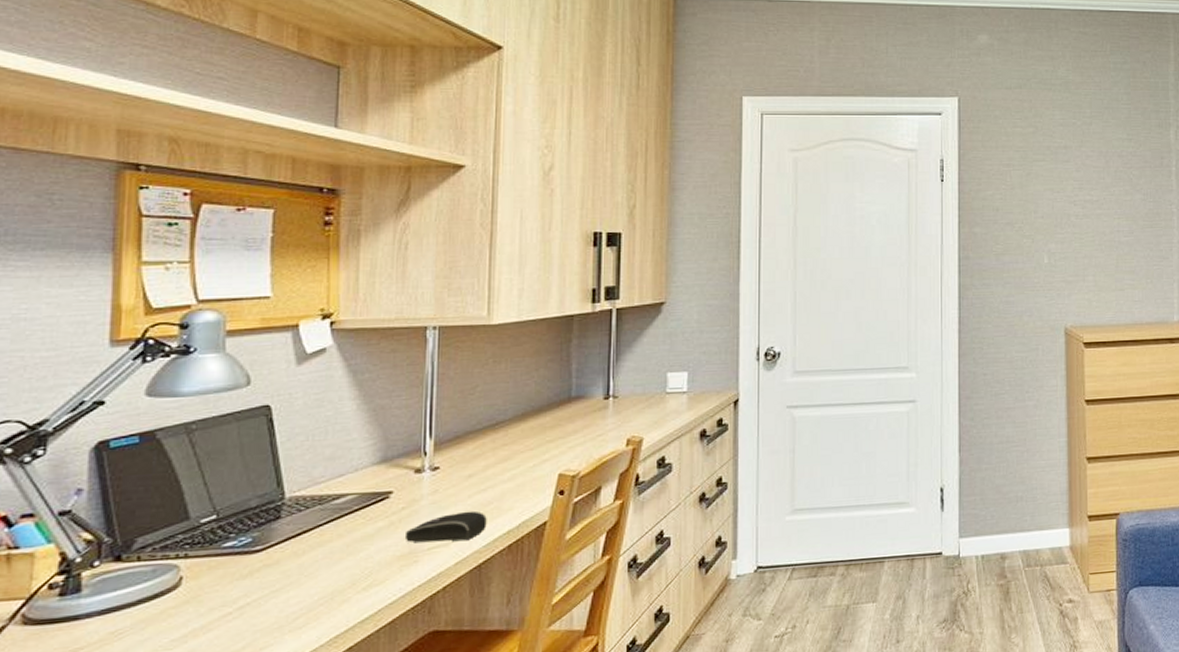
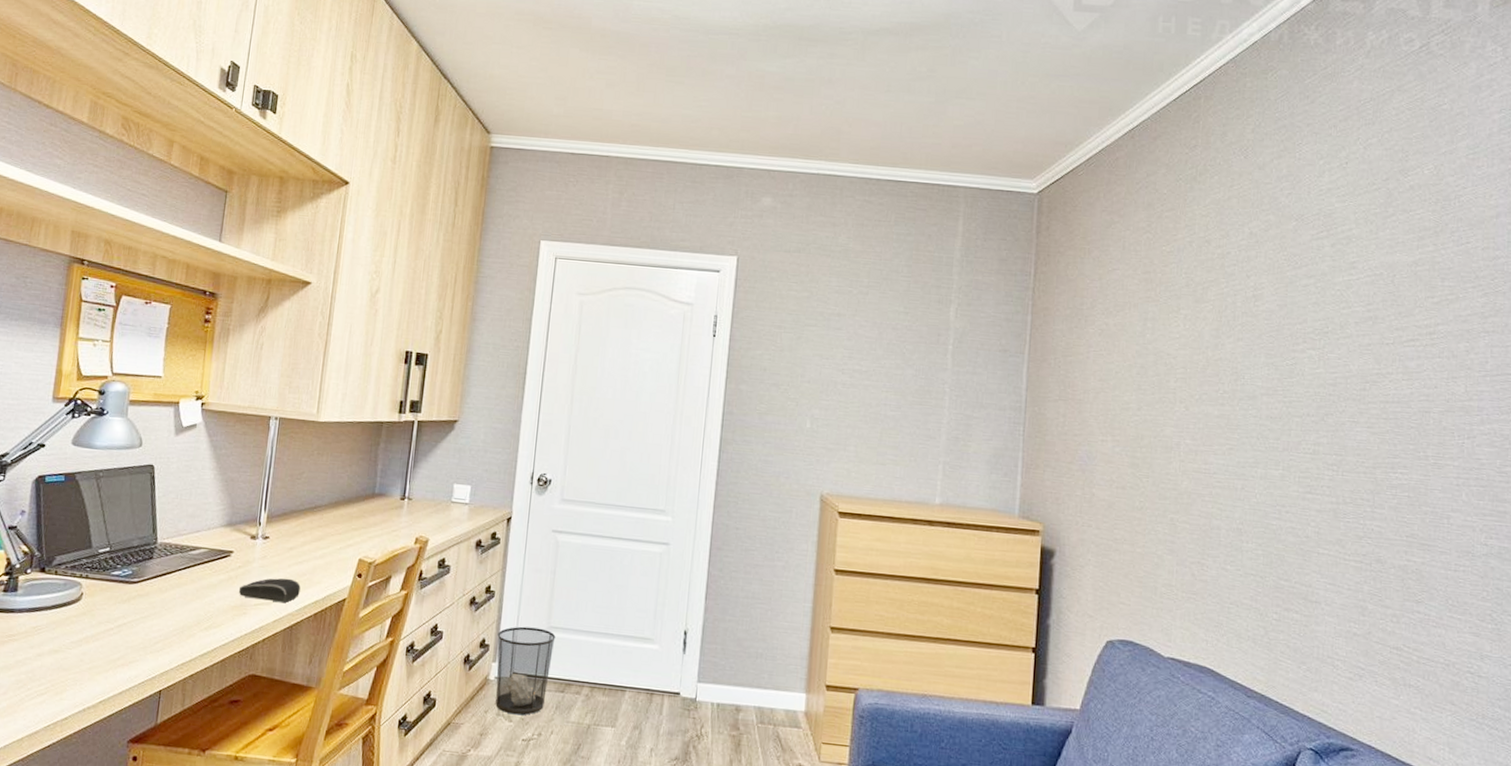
waste bin: none [735,513,802,612] -> present [495,626,556,715]

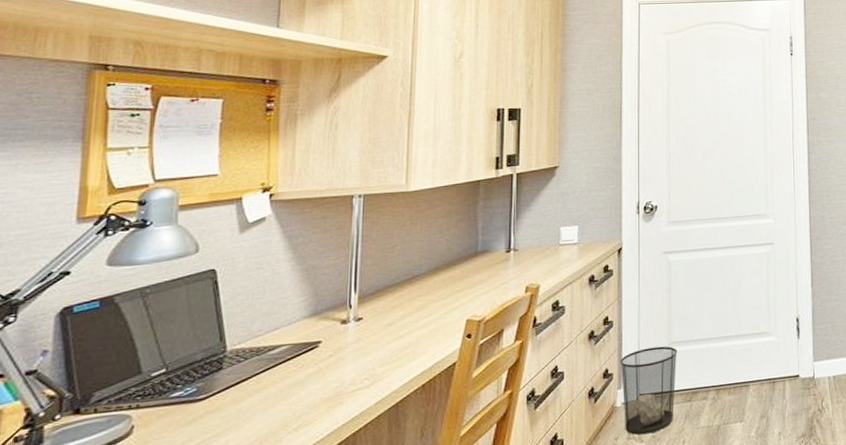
computer mouse: present [238,578,301,603] -> none [331,355,404,386]

